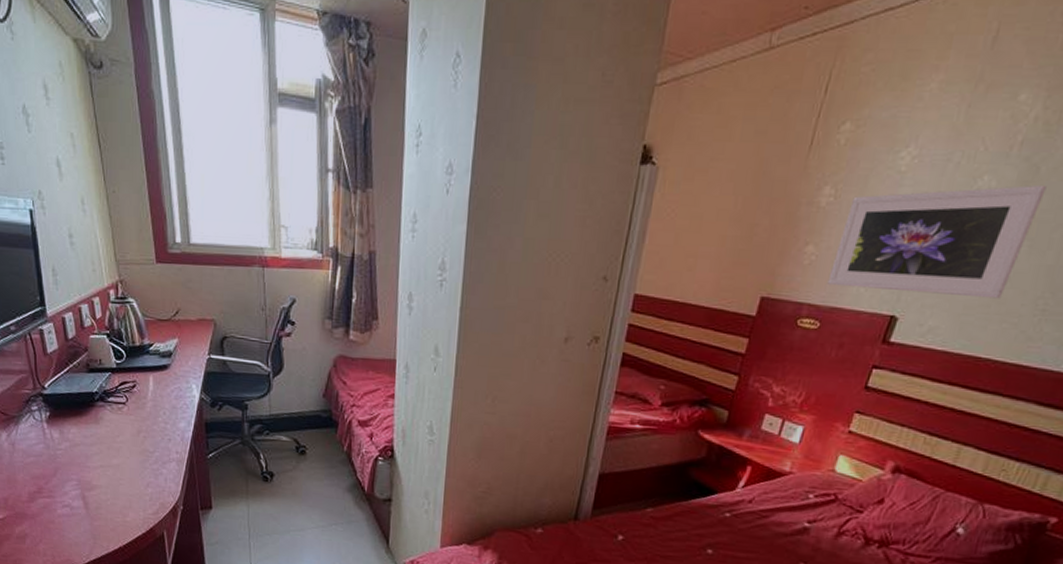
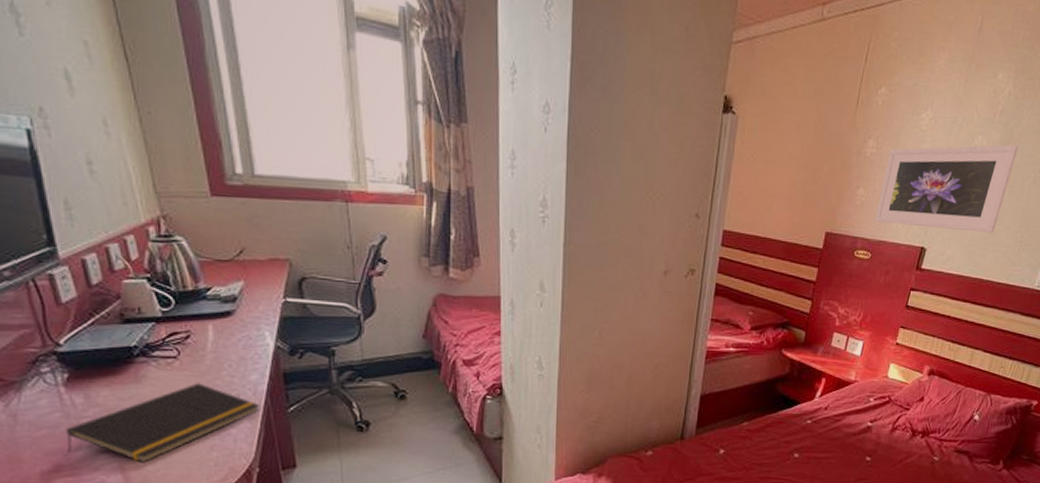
notepad: none [46,427,186,492] -> present [65,383,260,463]

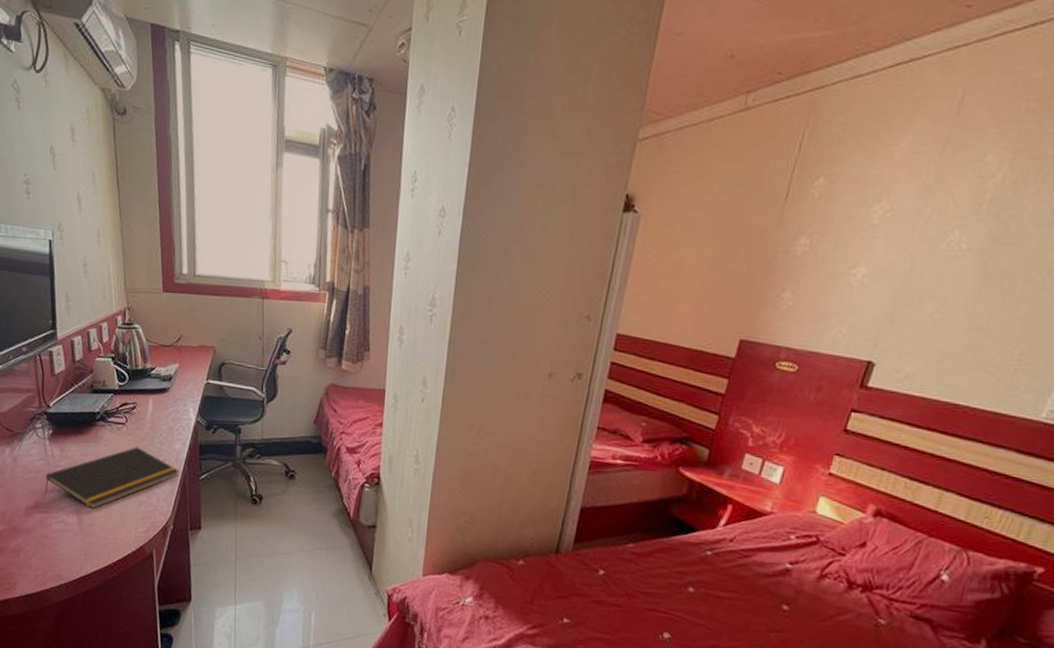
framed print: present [875,144,1018,233] -> none [805,240,1017,348]

